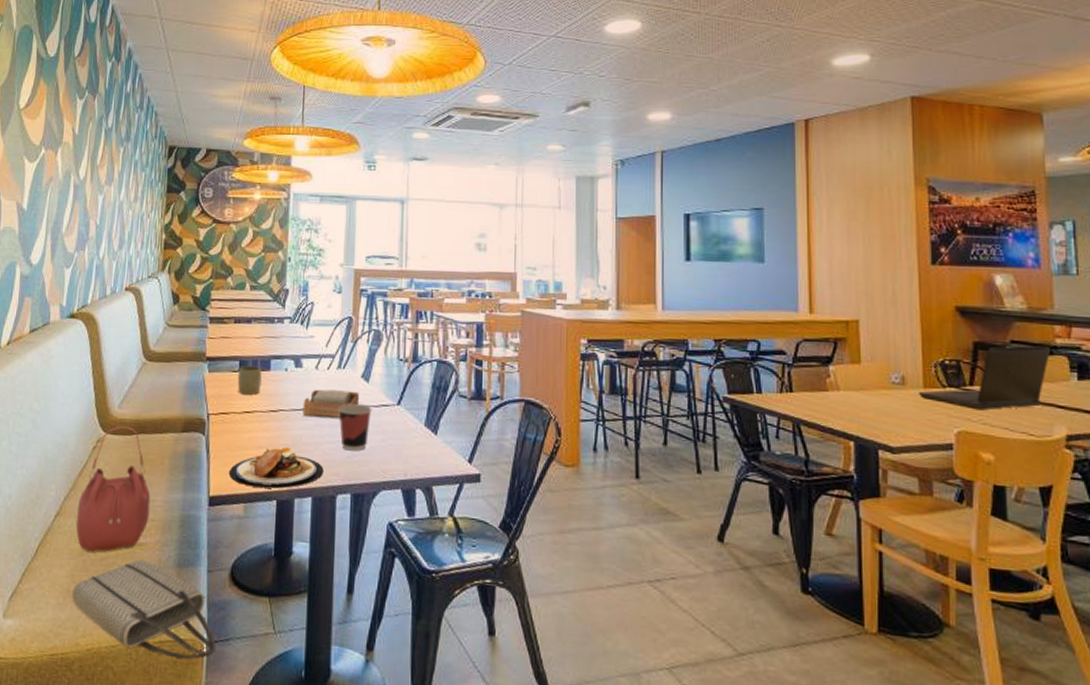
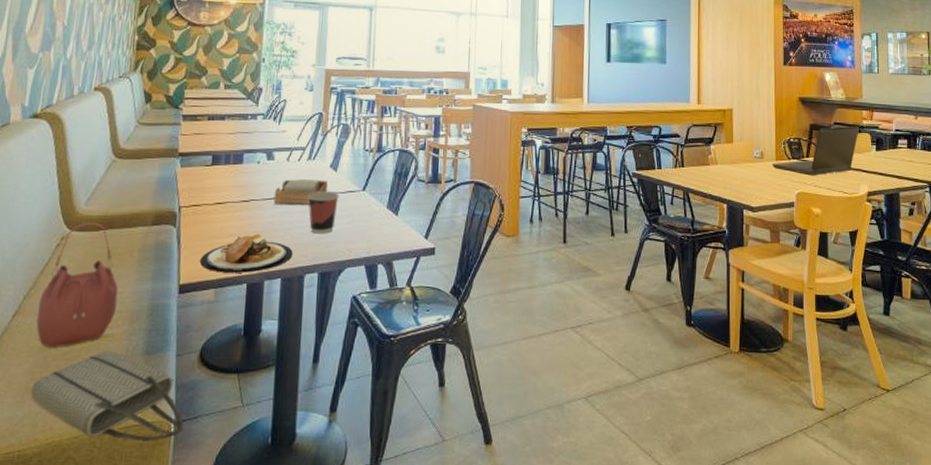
mug: present [237,365,262,395] -> none [210,159,235,187]

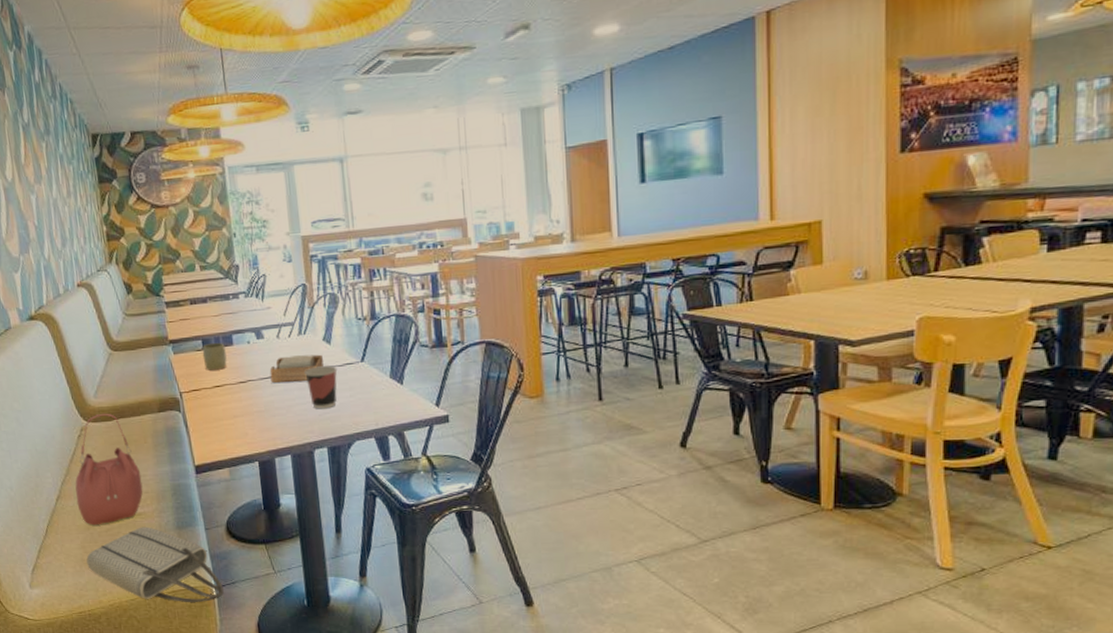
plate: present [200,234,293,273] -> none [210,413,299,453]
mug: none [210,159,235,187] -> present [202,342,227,371]
laptop computer: present [772,126,859,176] -> none [880,221,1021,295]

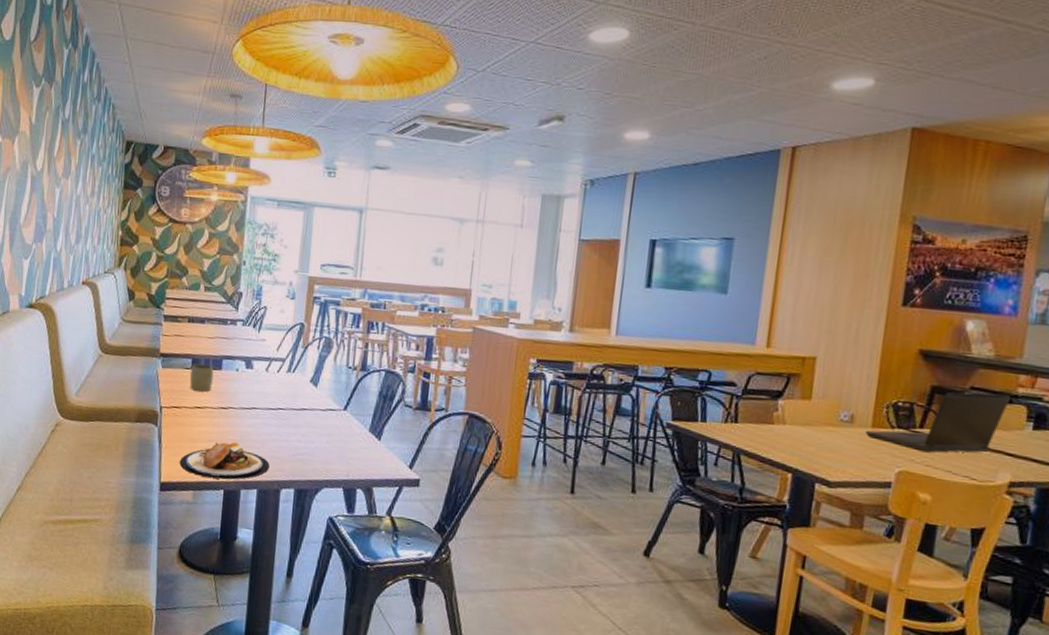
handbag: present [75,413,143,526] -> none [36,412,106,524]
tote bag: present [86,526,224,603] -> none [33,533,164,623]
plate: none [210,413,299,453] -> present [180,442,270,480]
napkin holder: present [269,354,324,383] -> none [251,390,307,419]
cup: present [305,366,338,409] -> none [286,406,319,451]
laptop computer: none [880,221,1021,295] -> present [865,392,1010,454]

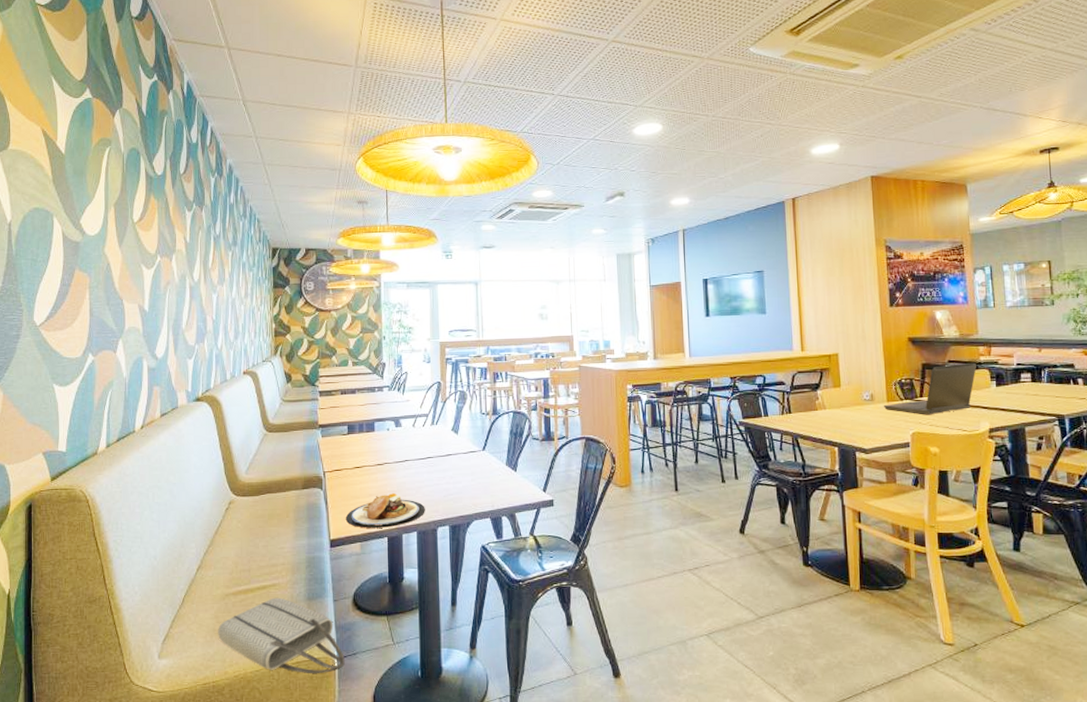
tote bag: none [33,533,164,623] -> present [218,597,345,674]
mug: present [189,363,214,392] -> none [347,428,368,453]

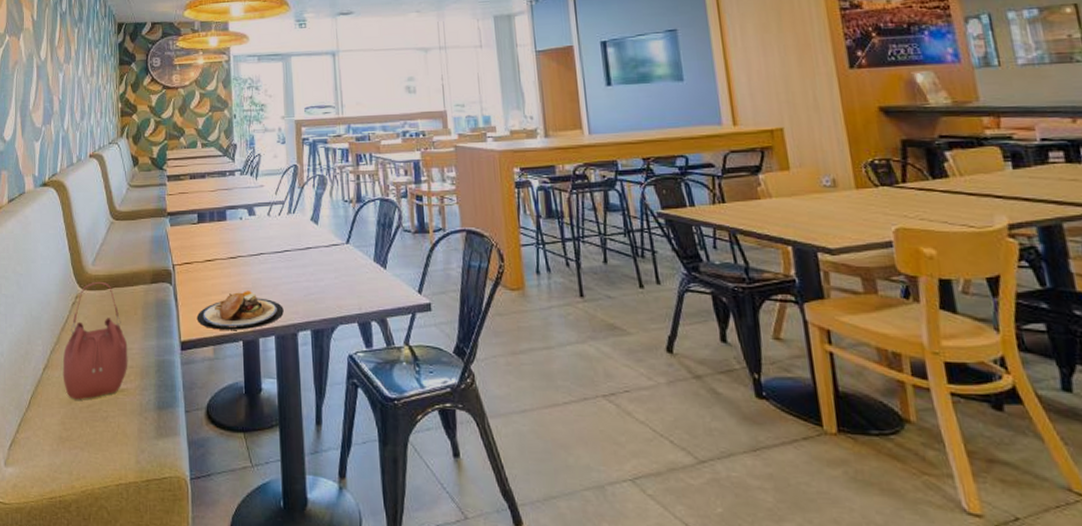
handbag: none [216,488,280,596] -> present [62,281,128,400]
tote bag: present [218,597,345,674] -> none [64,404,199,496]
laptop computer: present [883,362,976,415] -> none [850,137,981,206]

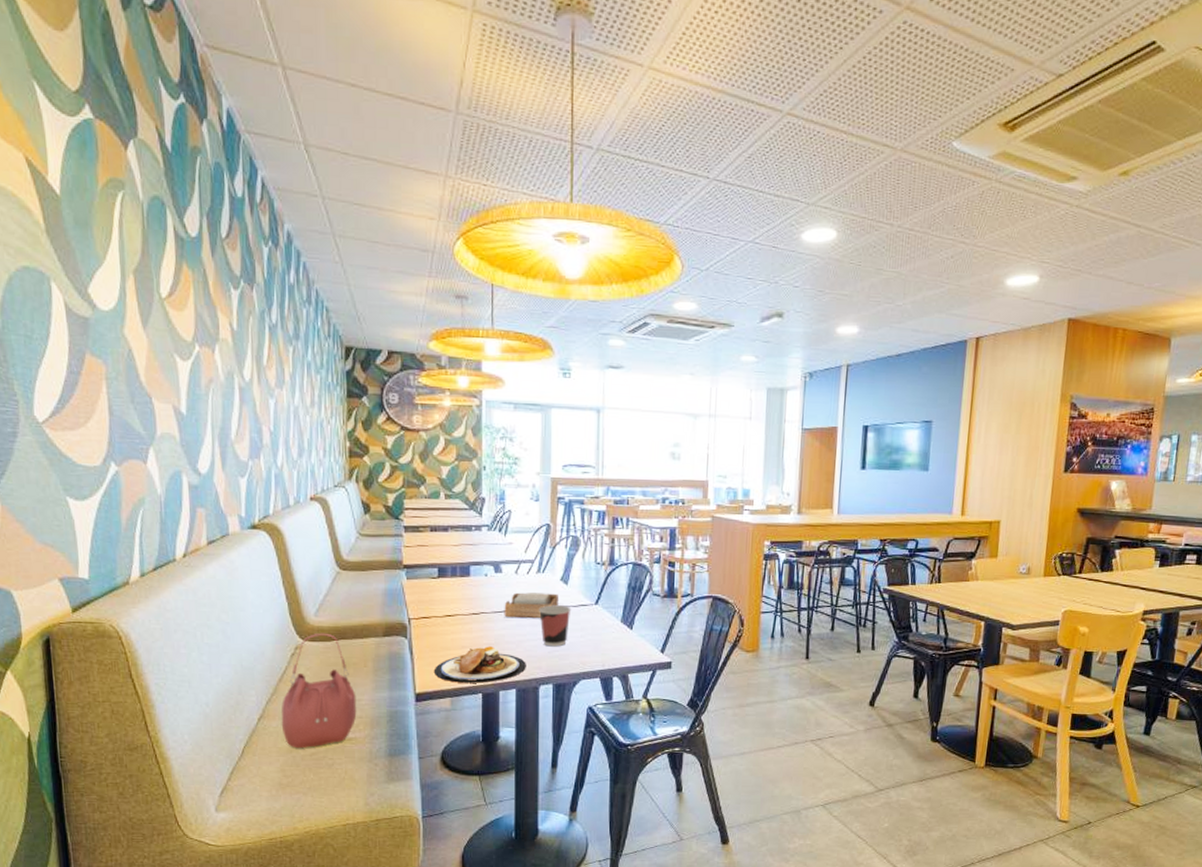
napkin holder: none [259,234,310,260] -> present [504,592,558,618]
cup: none [292,246,324,290] -> present [539,605,572,647]

